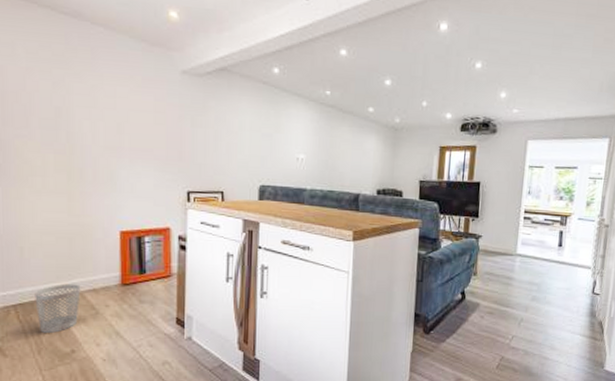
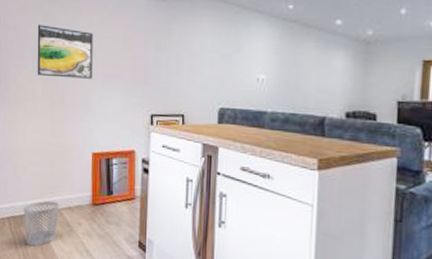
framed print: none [46,92,118,154] -> present [37,25,93,79]

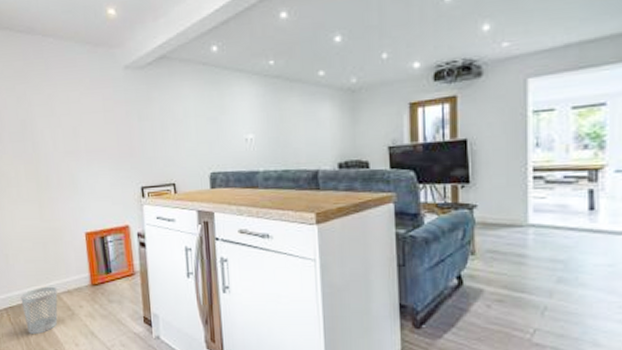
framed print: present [37,25,93,79] -> none [12,106,76,160]

